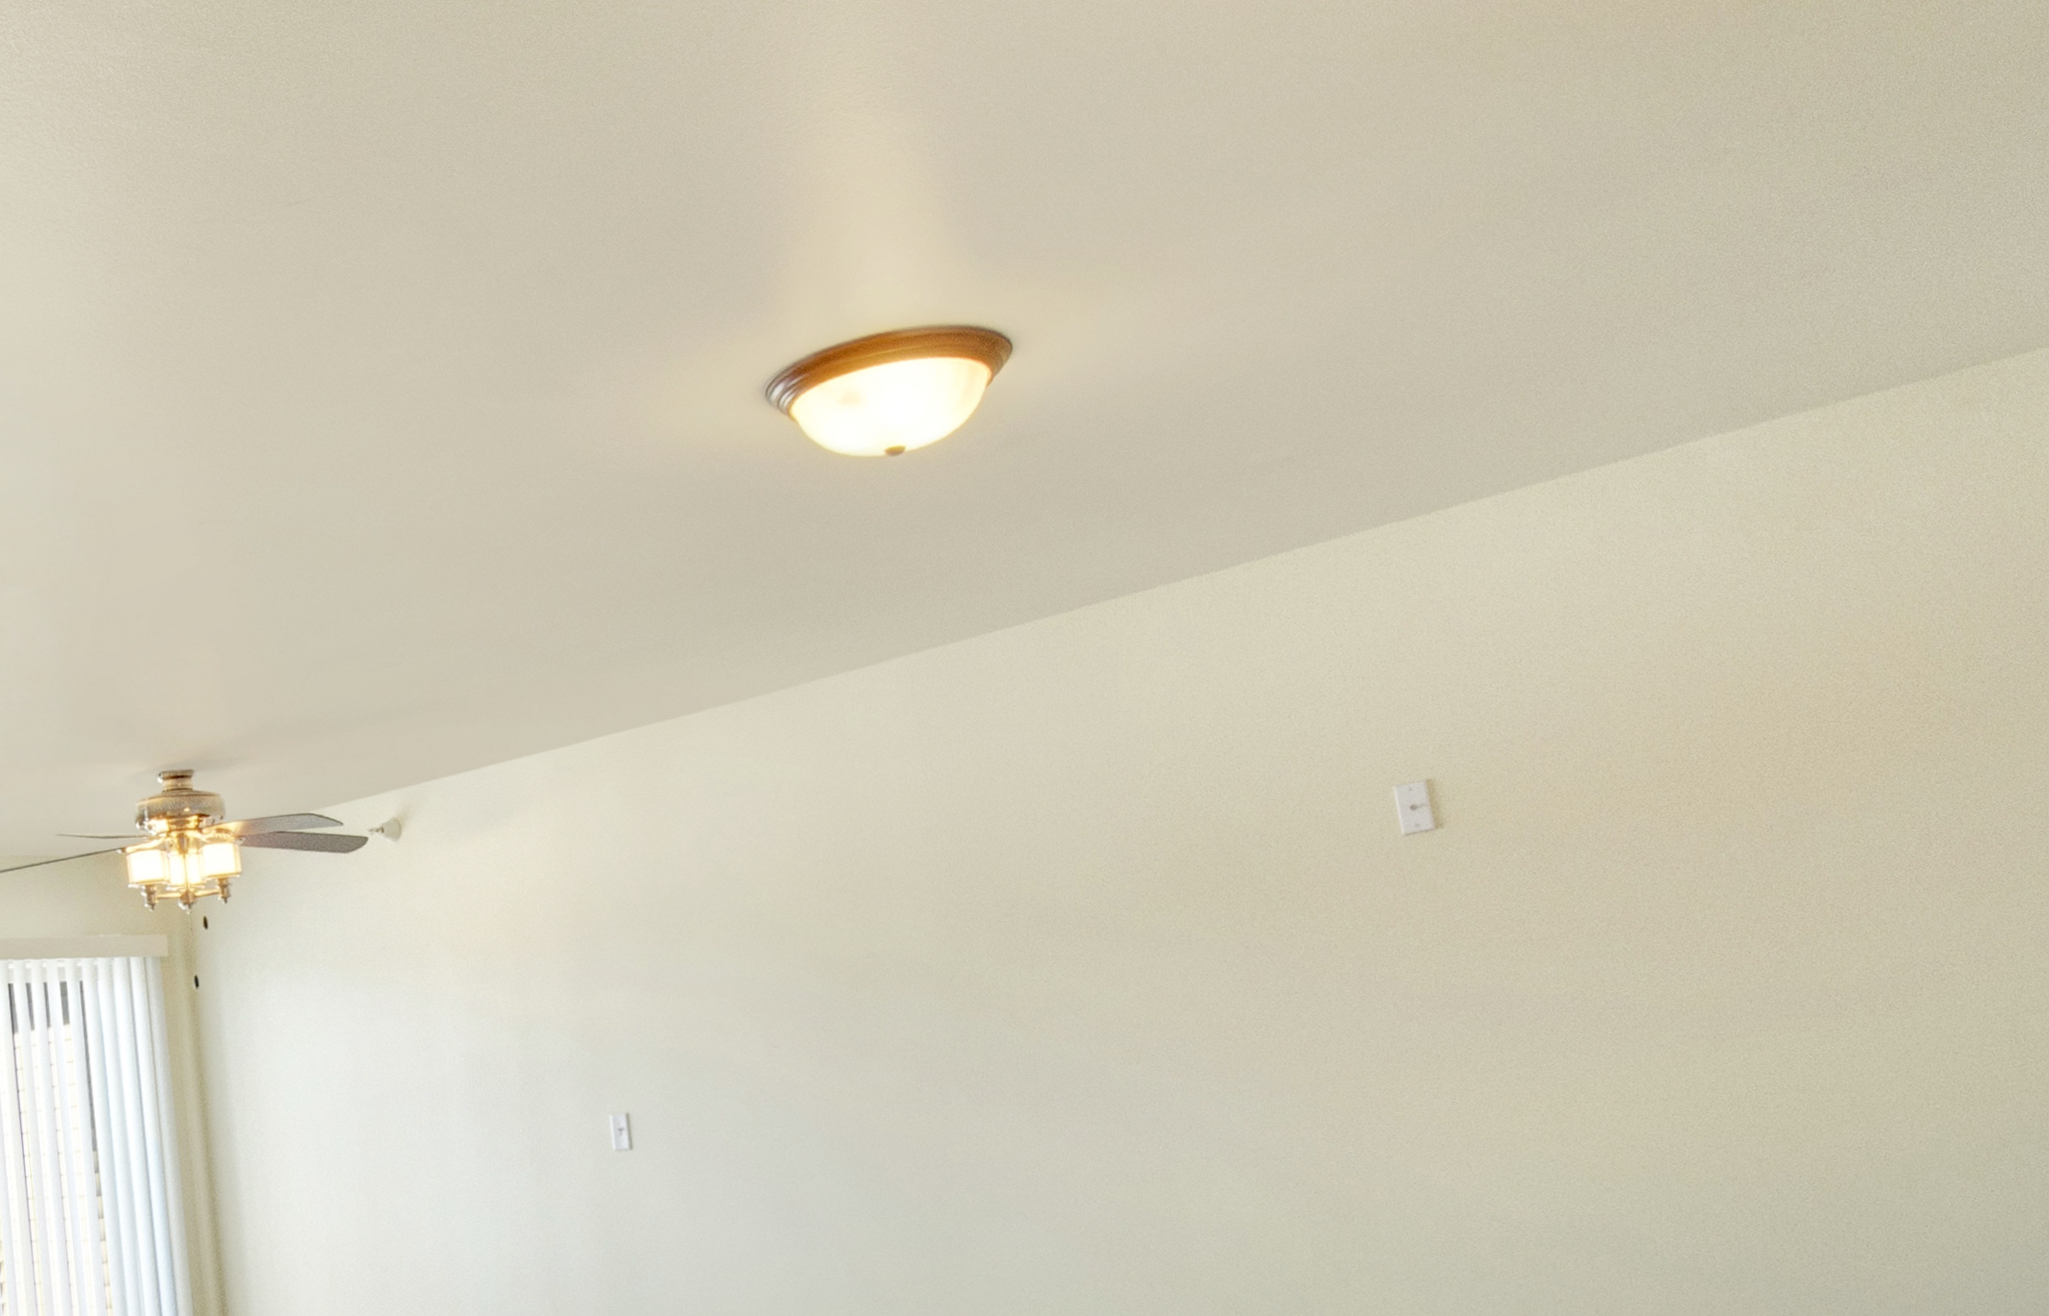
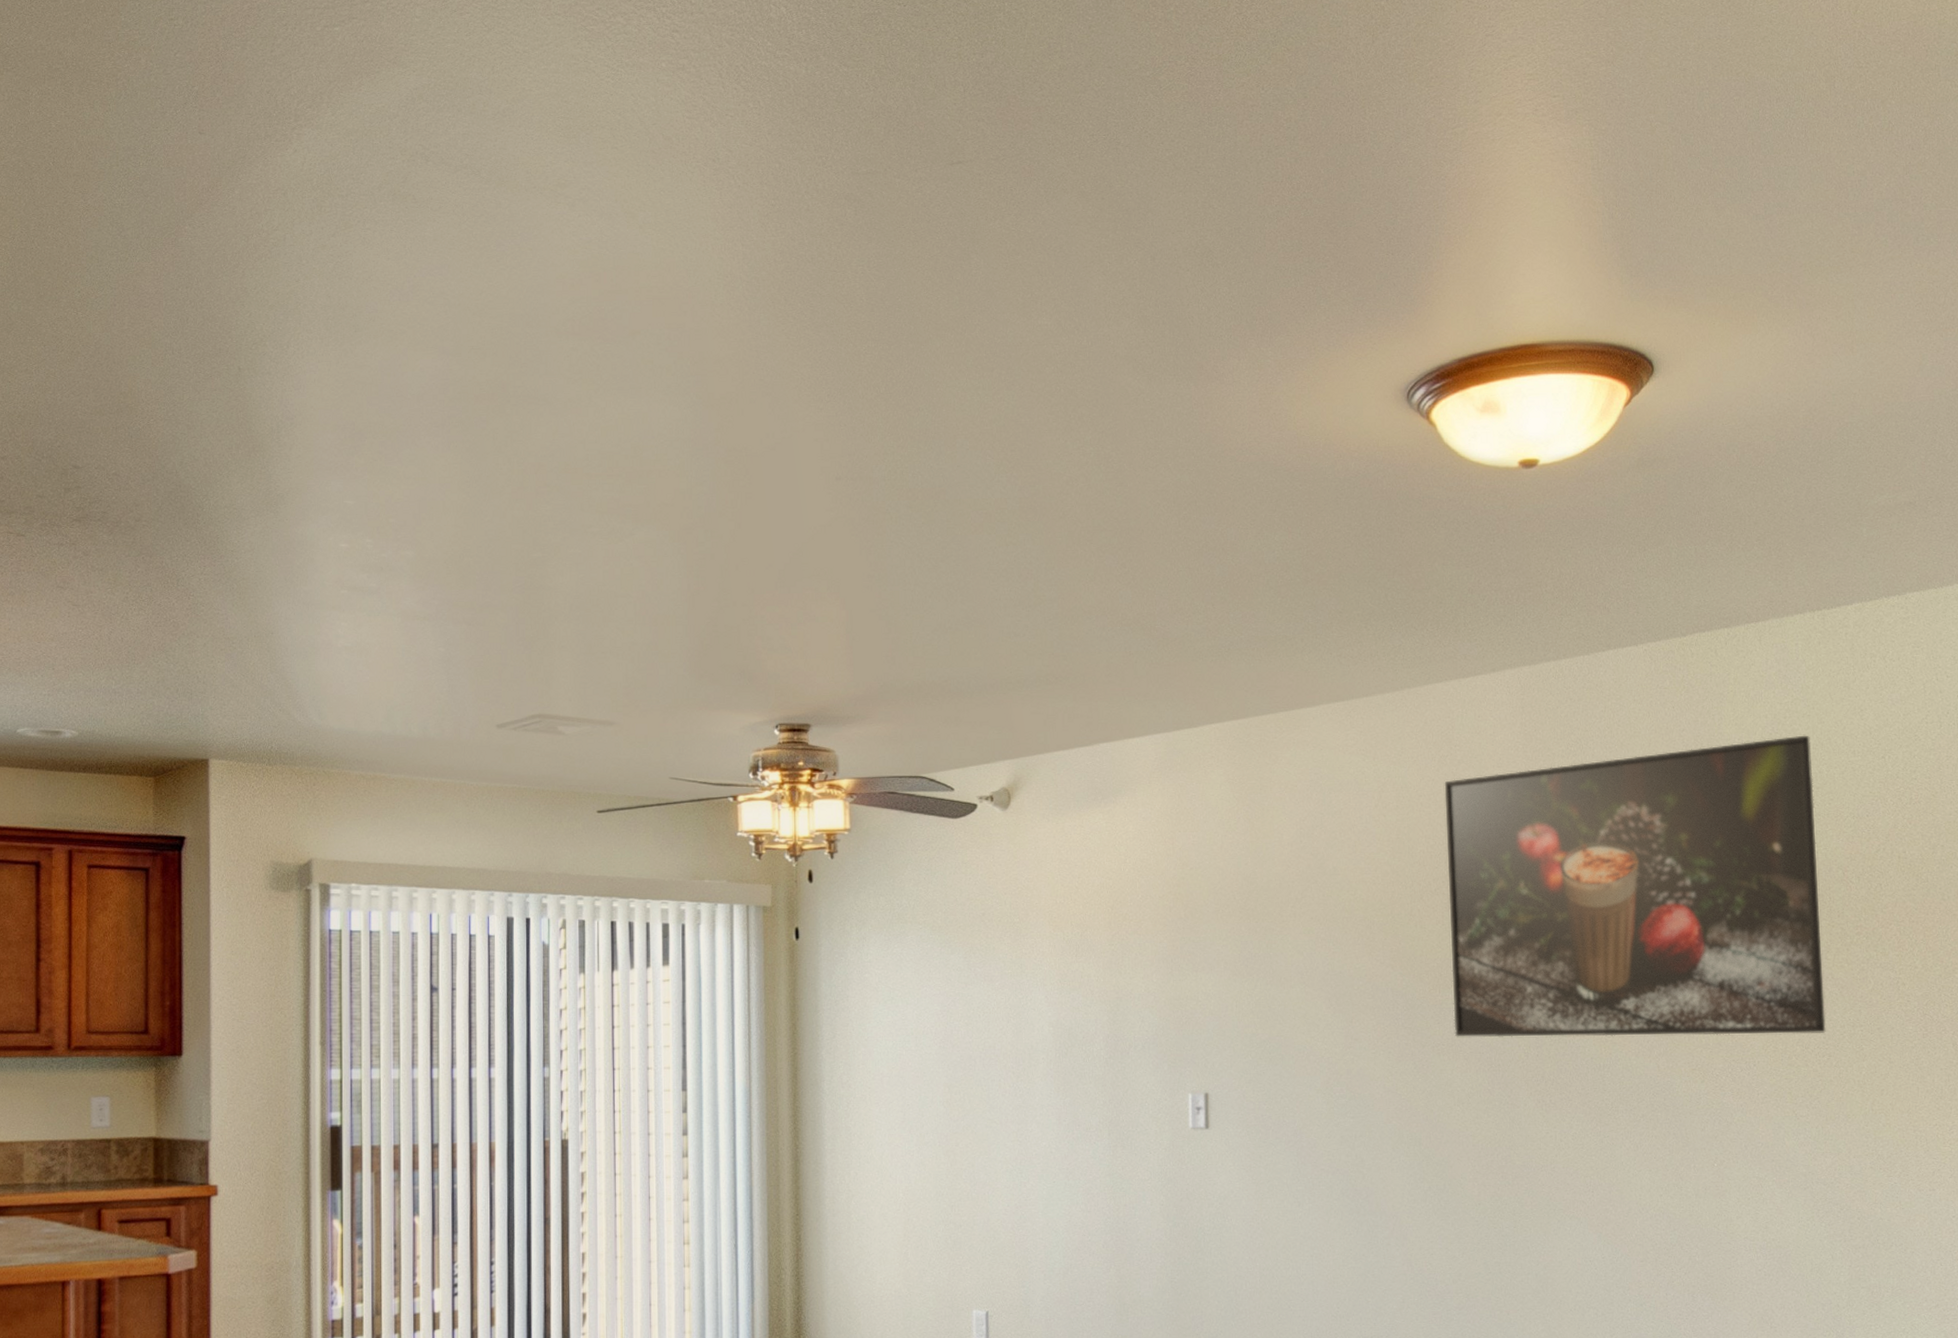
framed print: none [841,700,1261,1036] -> present [1444,735,1826,1037]

